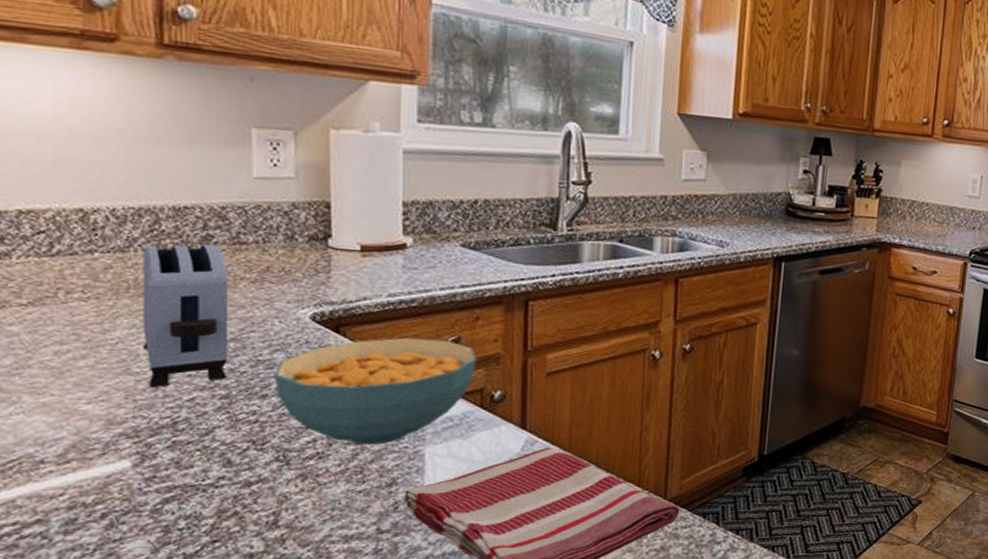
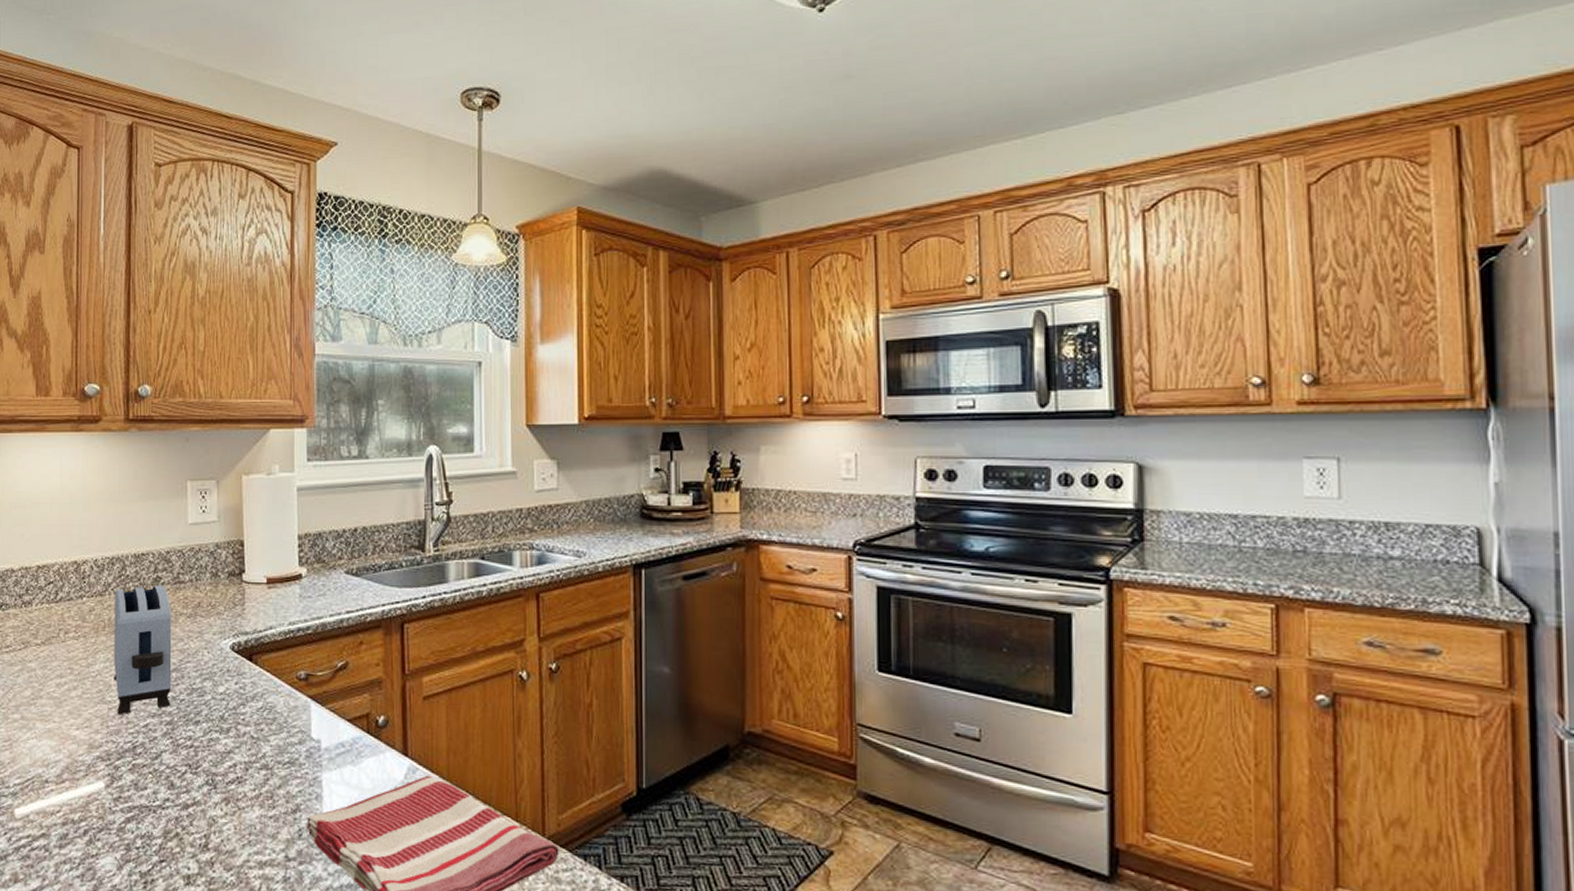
cereal bowl: present [275,337,477,445] -> none [205,664,362,771]

